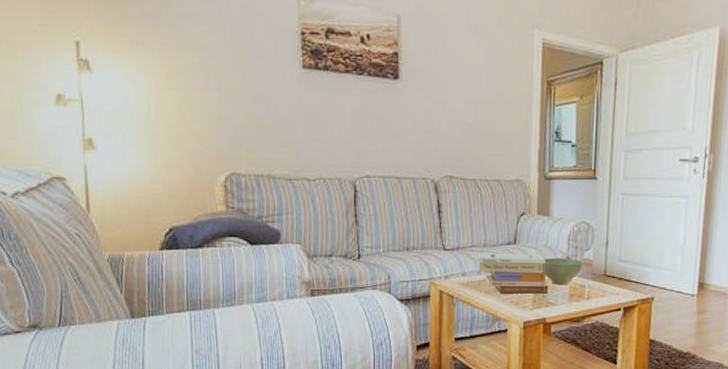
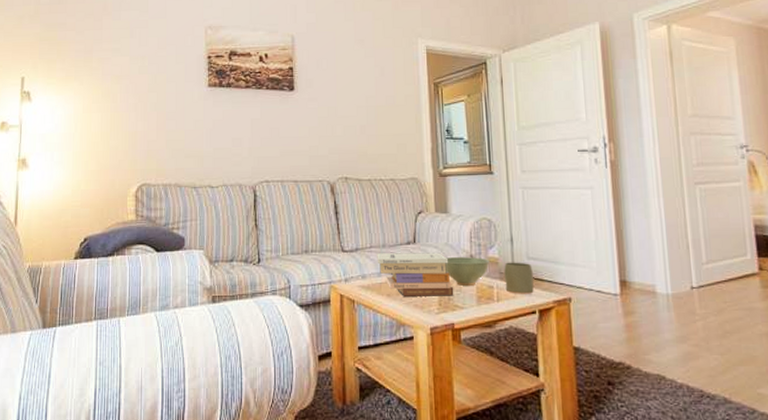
mug: none [596,264,624,293] -> present [504,262,535,294]

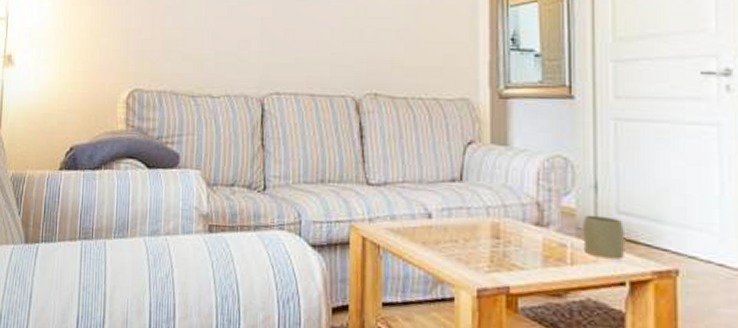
books: present [377,252,454,297] -> none [411,190,511,252]
bowl: present [445,257,490,286] -> none [501,202,563,241]

